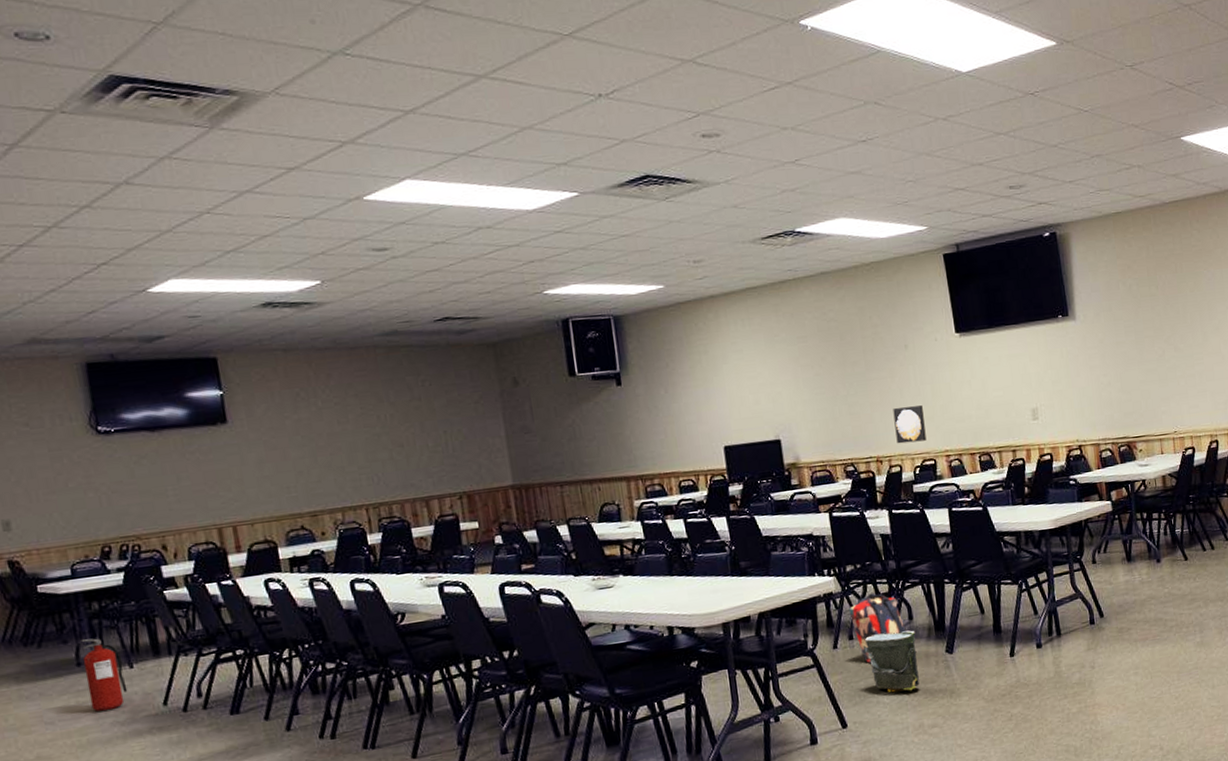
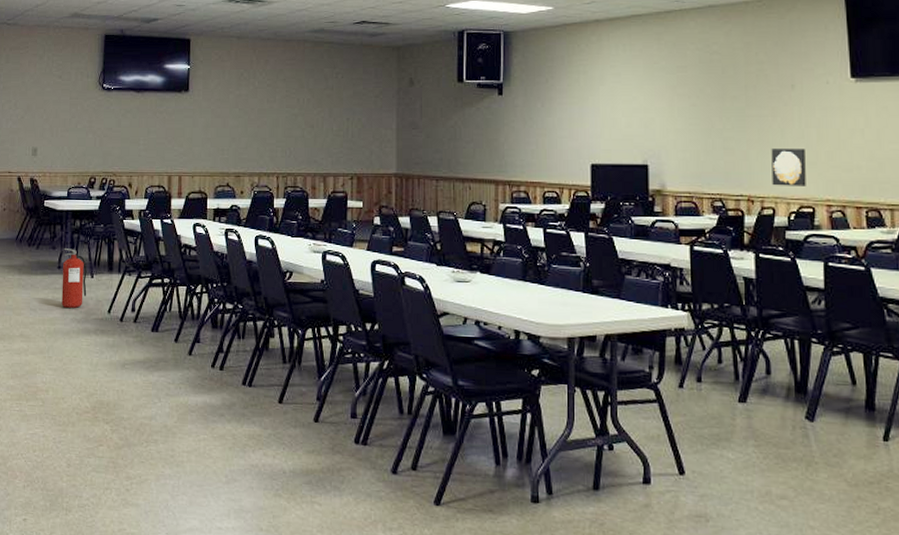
backpack: present [848,593,906,663] -> none [700,337,762,411]
bag: present [864,630,920,693] -> none [712,382,772,452]

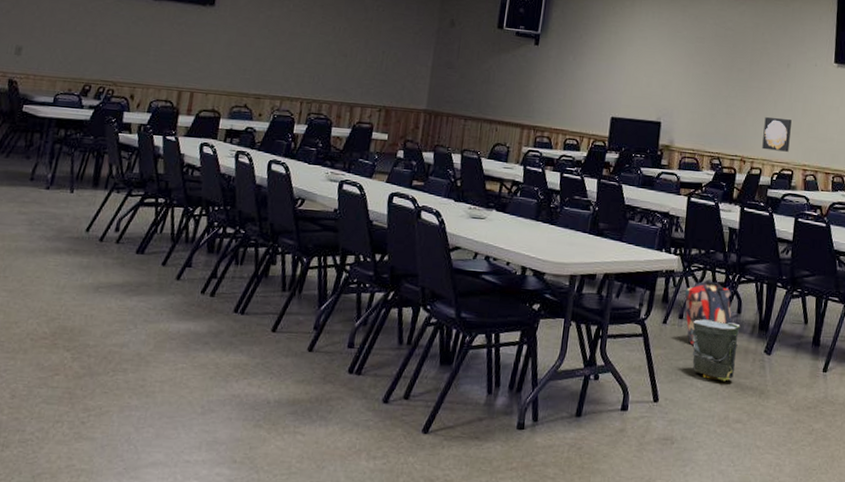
fire extinguisher: present [61,249,87,309] -> none [29,159,67,225]
backpack: none [700,337,762,411] -> present [685,279,733,345]
bag: none [712,382,772,452] -> present [690,319,741,382]

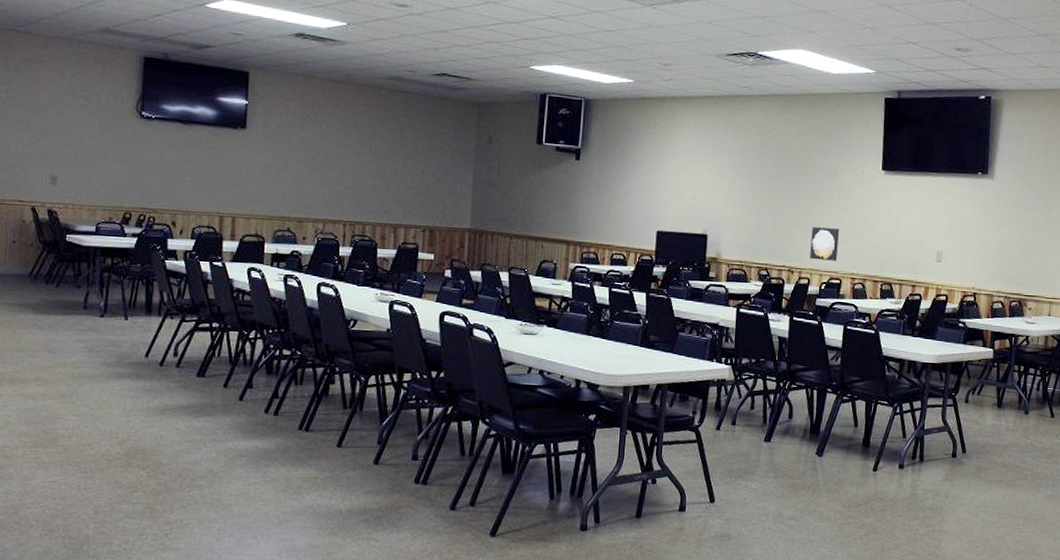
backpack: present [685,279,733,345] -> none [736,387,784,449]
bag: present [690,319,741,382] -> none [743,425,792,482]

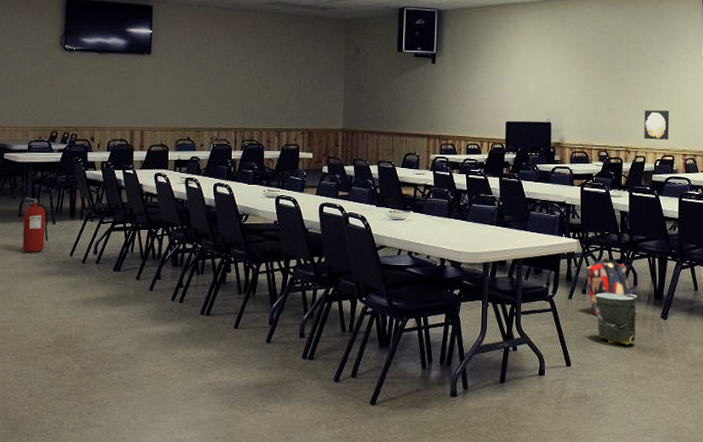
fire extinguisher: none [88,288,120,352] -> present [22,198,49,253]
backpack: none [736,387,784,449] -> present [585,258,630,315]
bag: none [743,425,792,482] -> present [594,293,638,345]

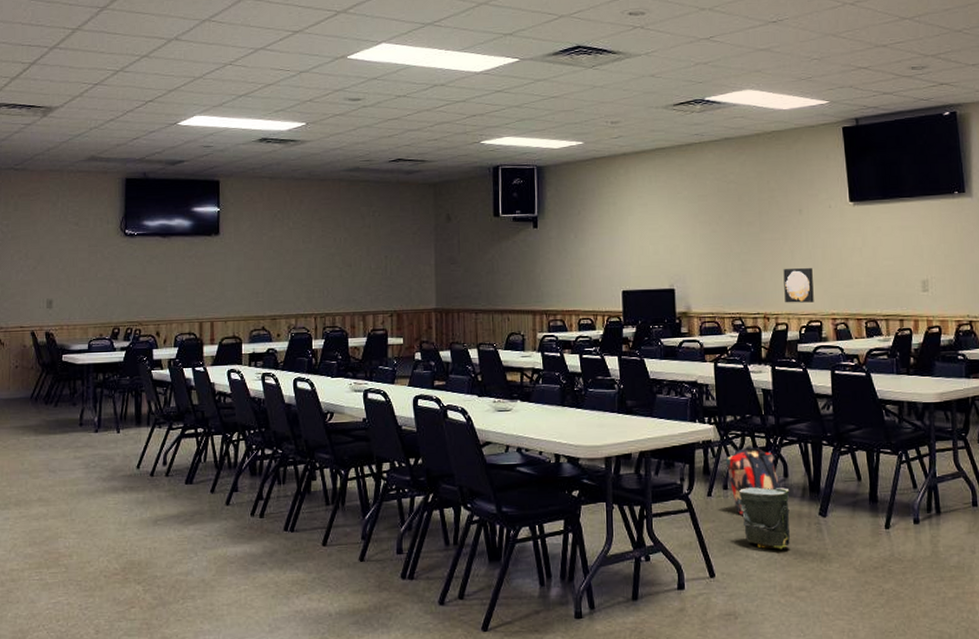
fire extinguisher: present [22,198,49,253] -> none [84,404,113,467]

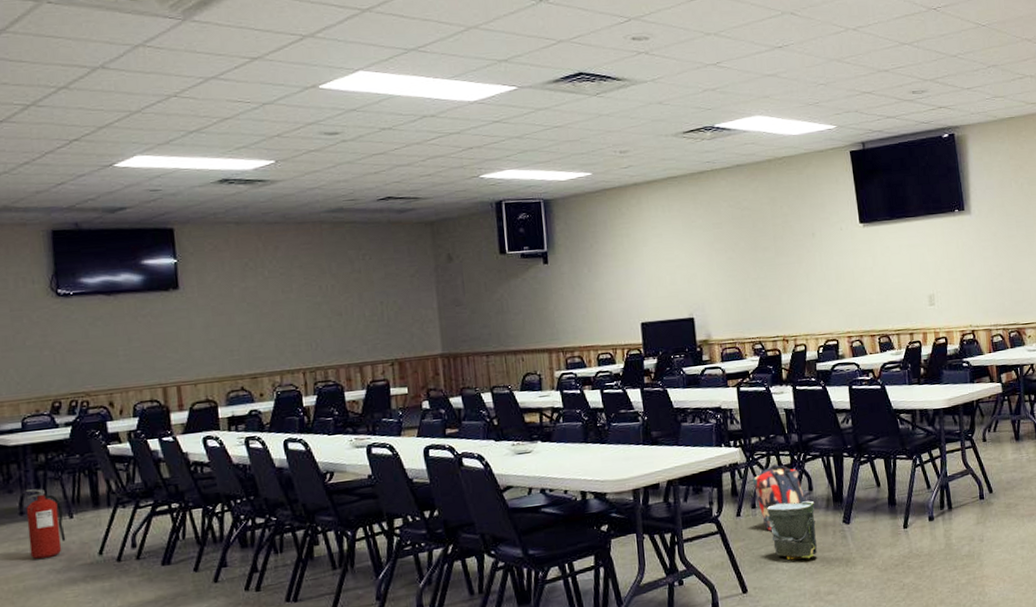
fire extinguisher: none [84,404,113,467] -> present [25,489,66,560]
wall art: present [783,268,814,303] -> none [799,289,830,325]

